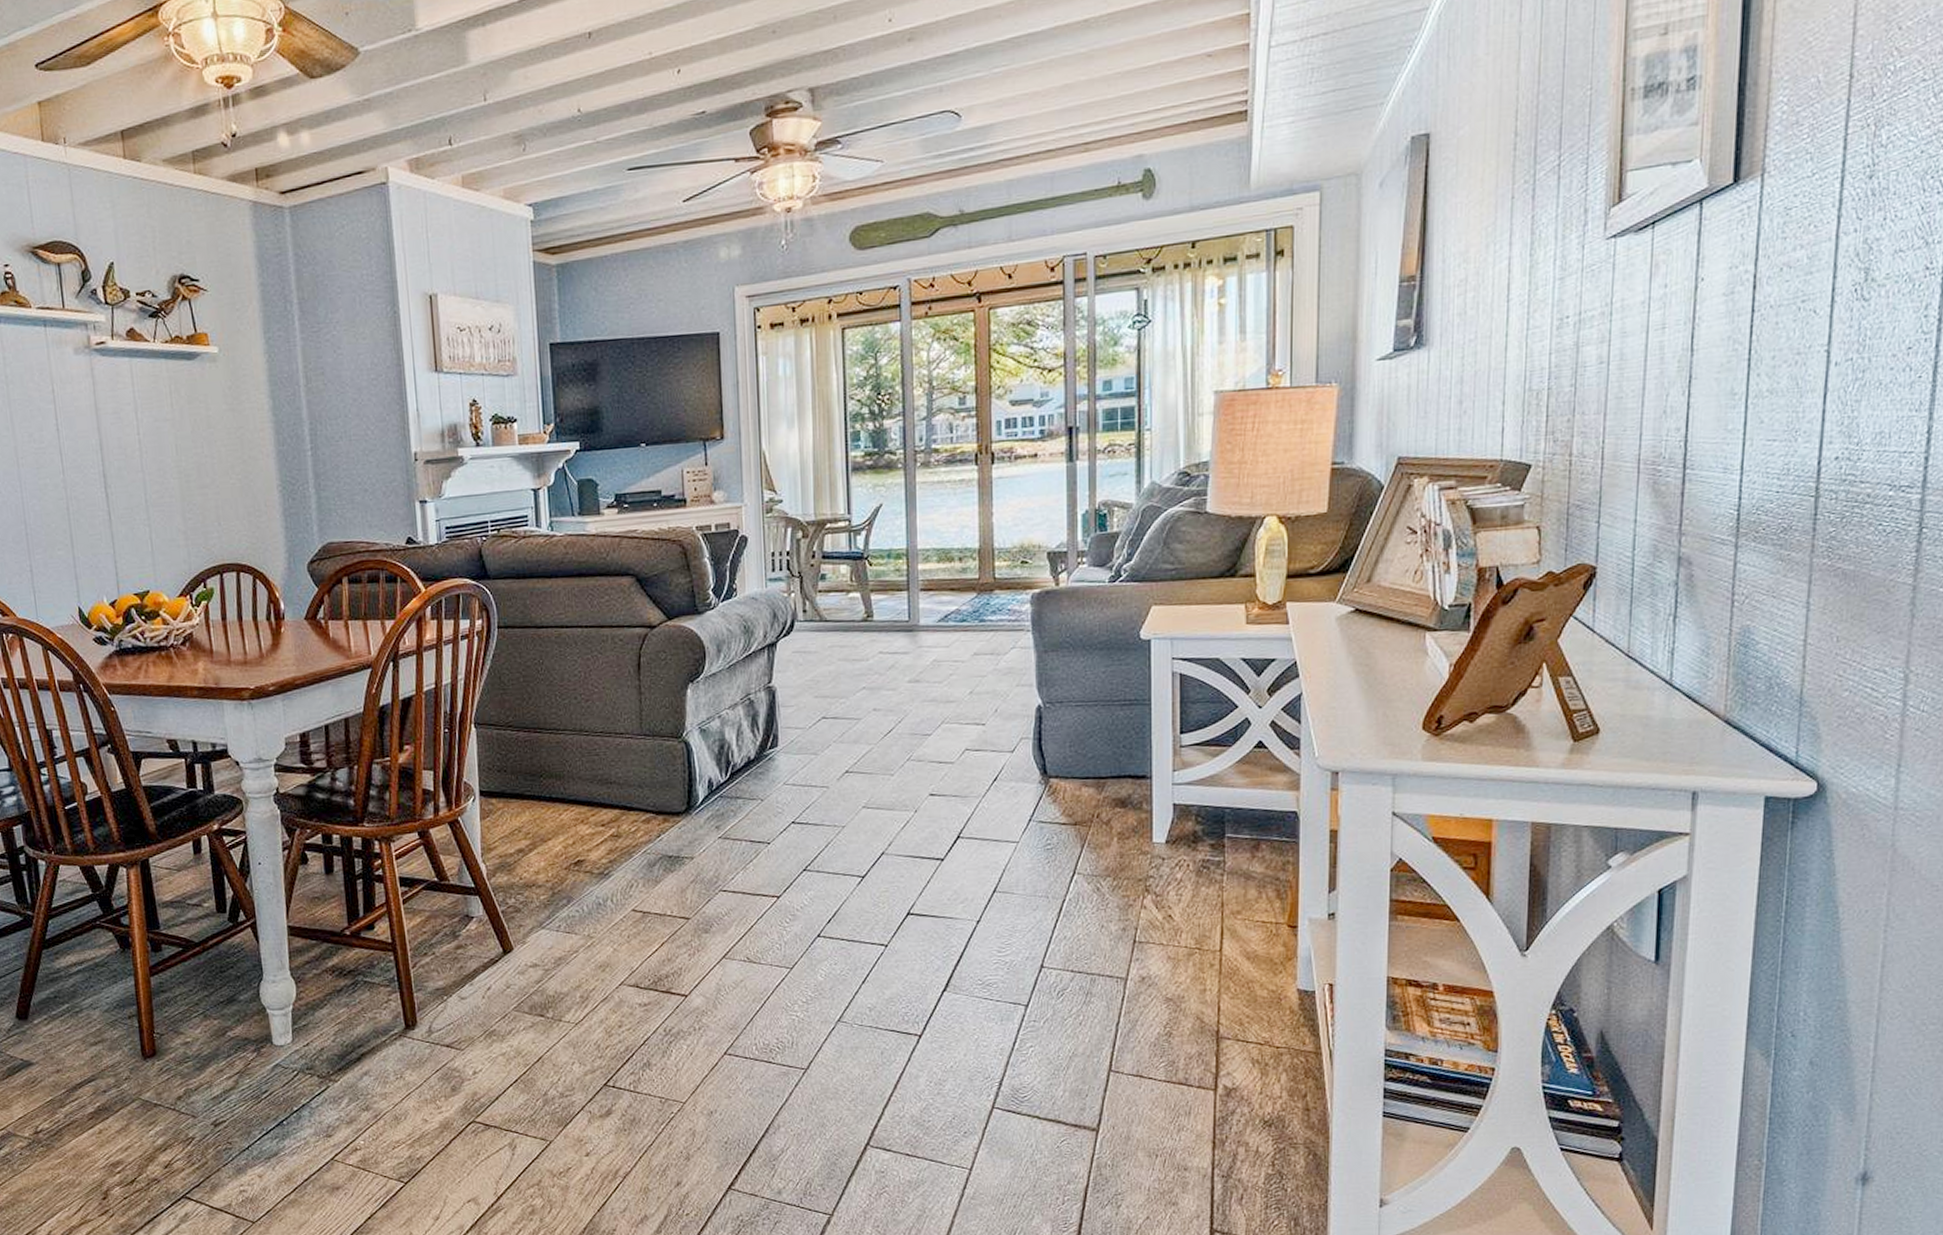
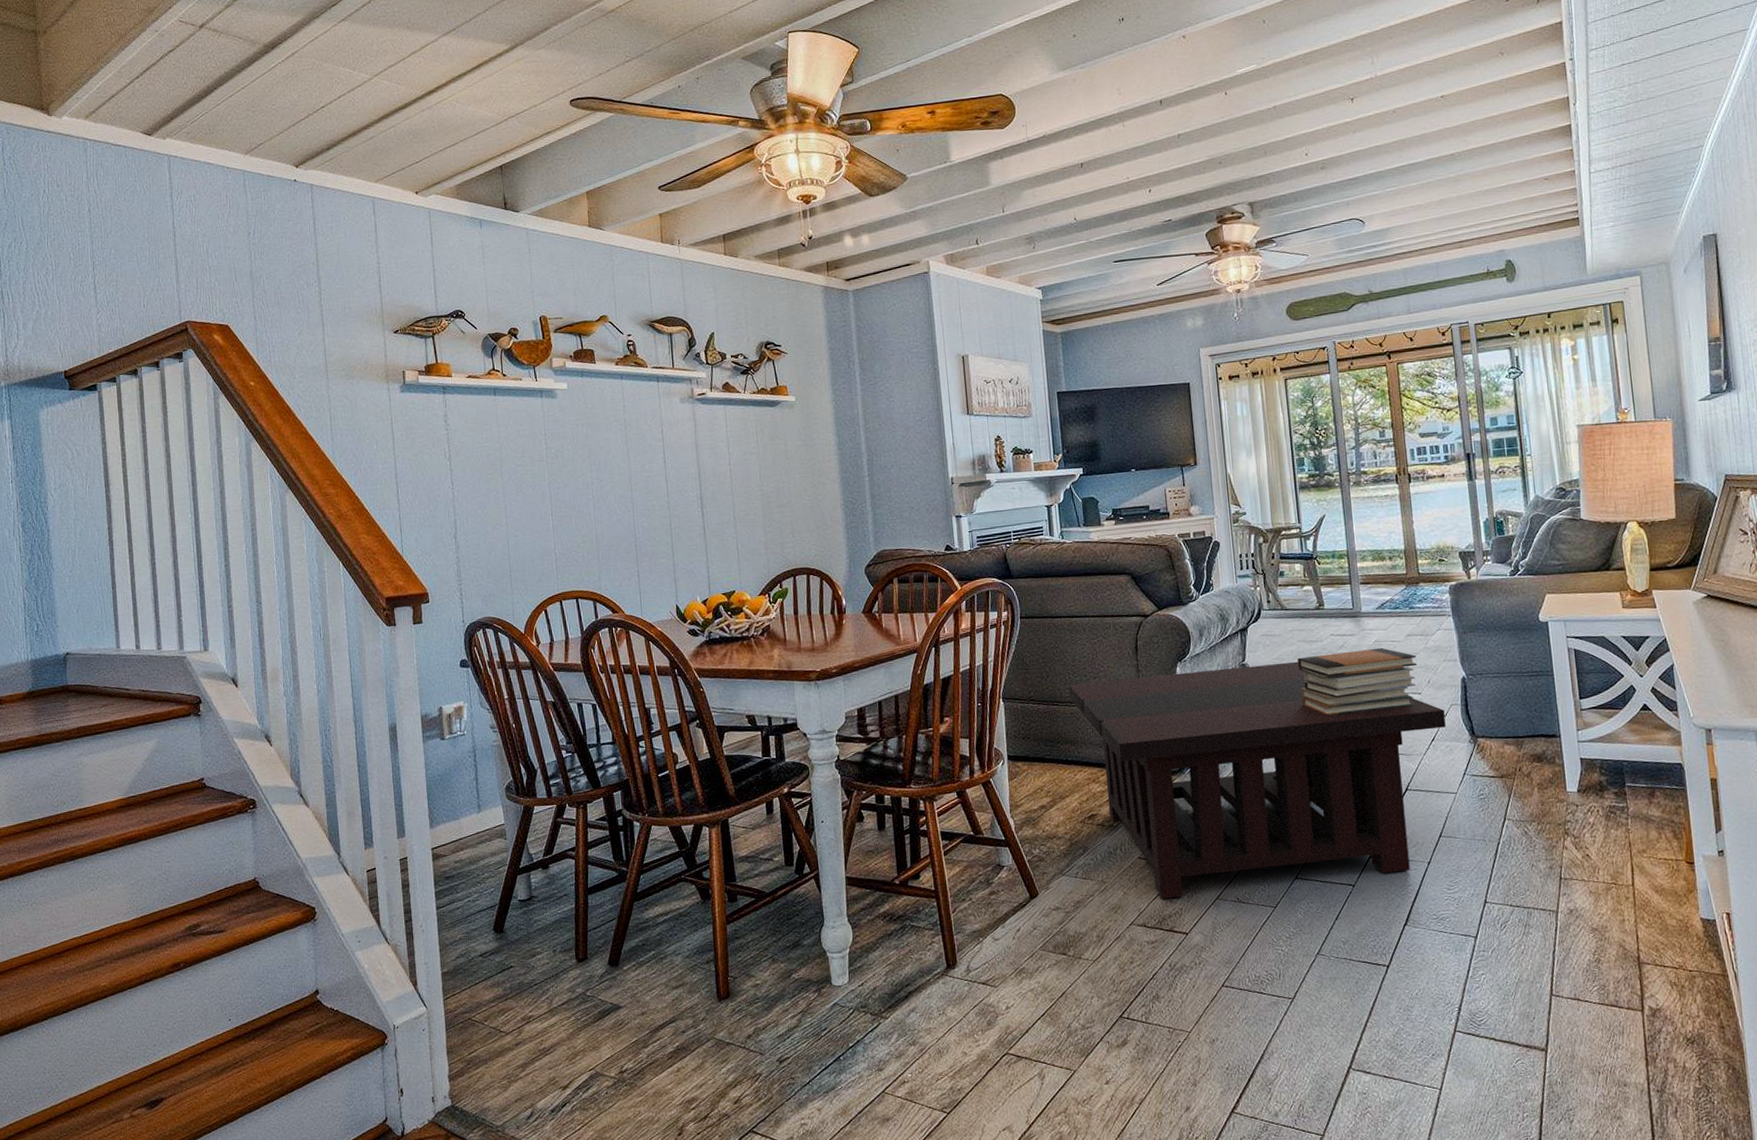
coffee table: none [555,684,1012,957] -> present [1069,661,1446,899]
book stack: none [835,668,984,749] -> present [1297,647,1417,716]

